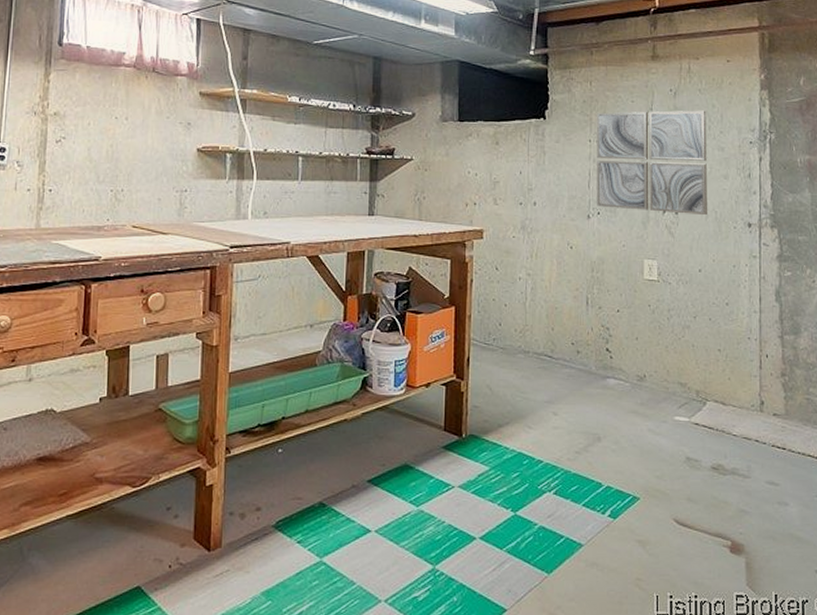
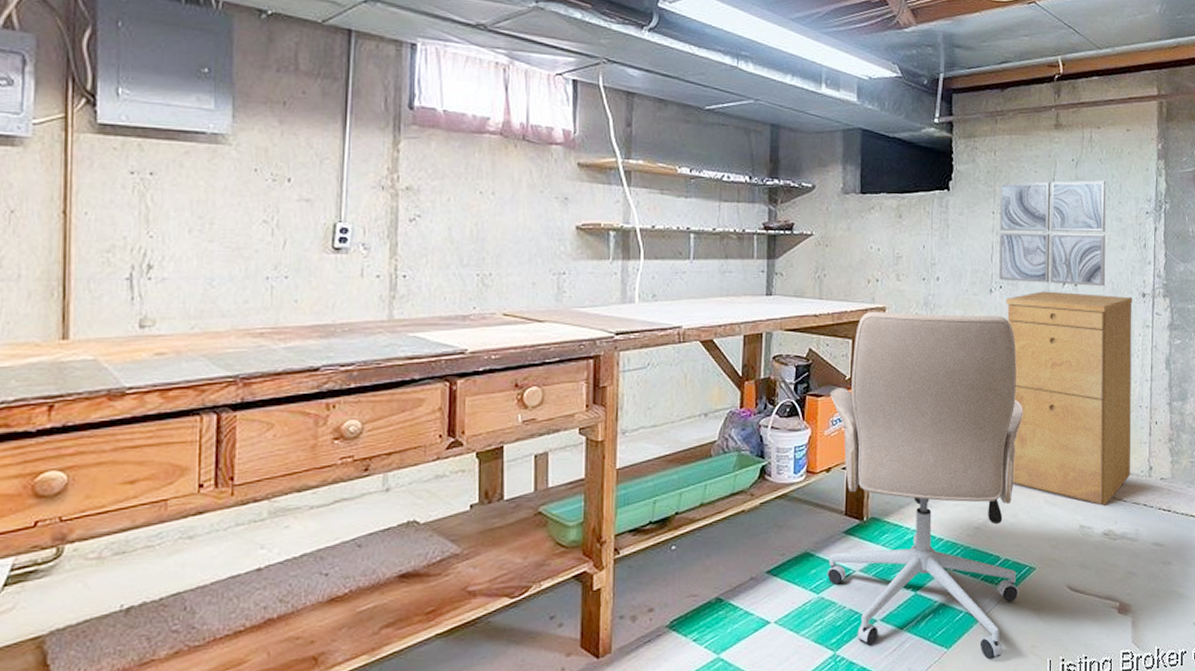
office chair: none [426,233,624,589] -> present [827,311,1023,660]
filing cabinet: none [603,218,741,438] -> present [1005,291,1132,506]

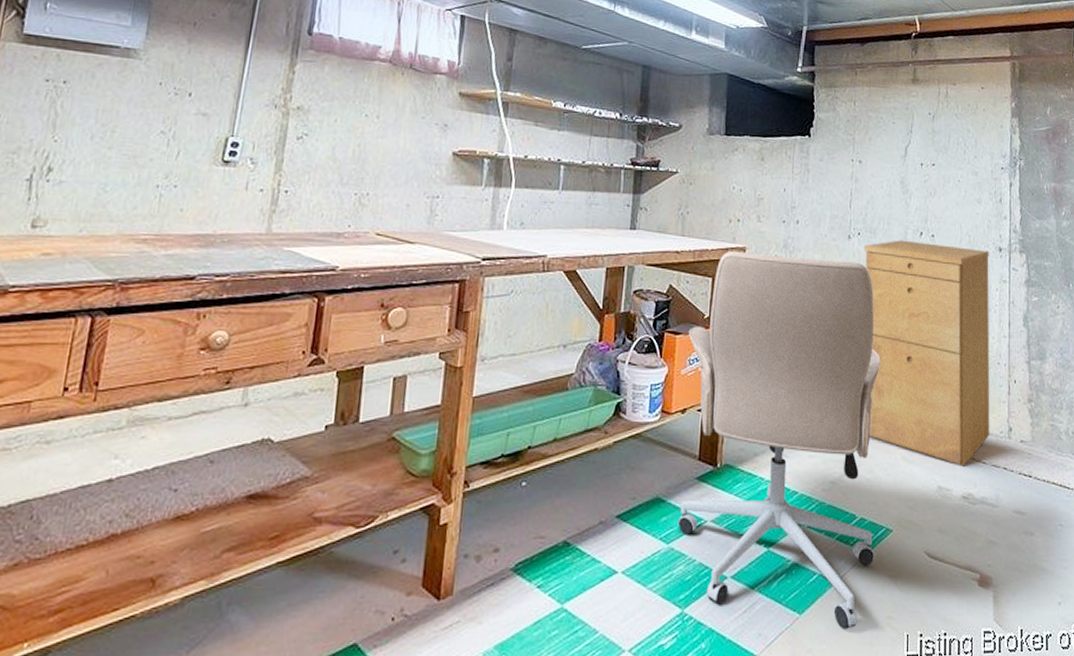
wall art: present [999,180,1106,287] -> none [858,132,962,239]

